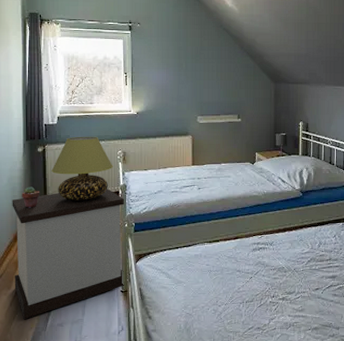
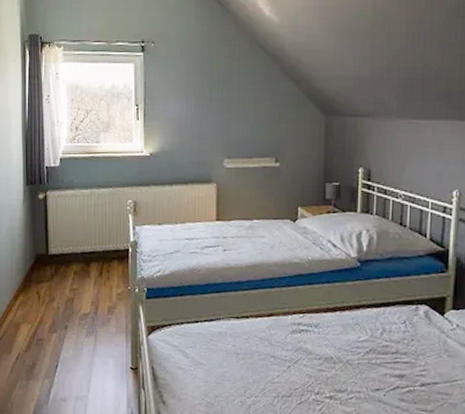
nightstand: present [12,188,125,319] -> none [12,245,135,389]
potted succulent: present [22,187,40,208] -> none [22,239,42,264]
table lamp: present [51,136,113,201] -> none [53,181,122,259]

